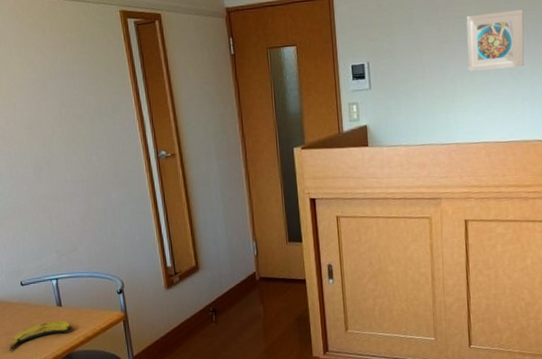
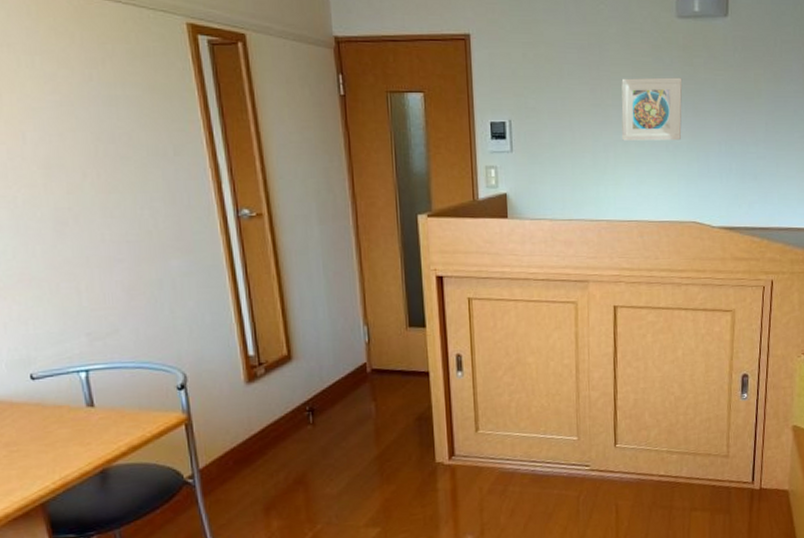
banana: present [9,320,73,352] -> none [11,425,110,469]

